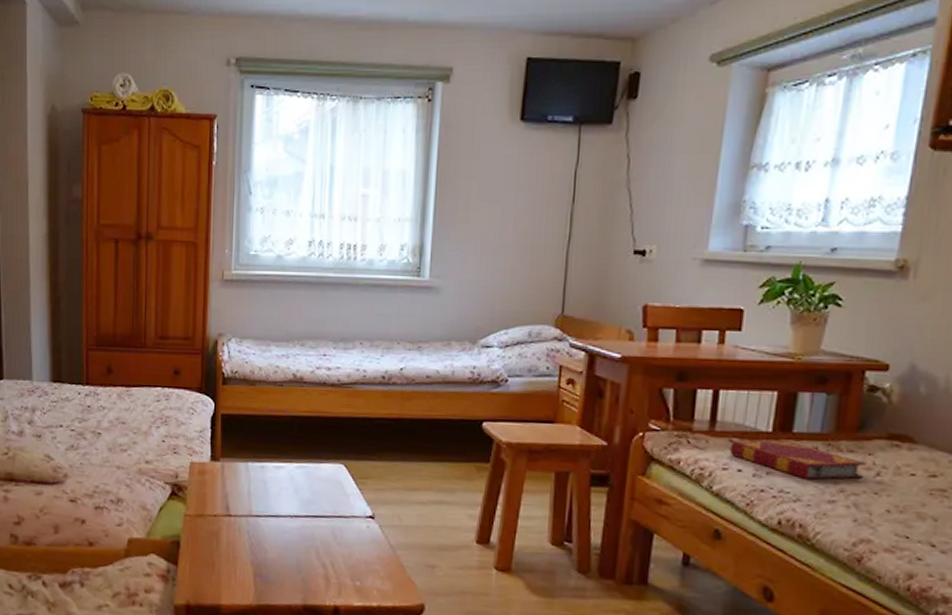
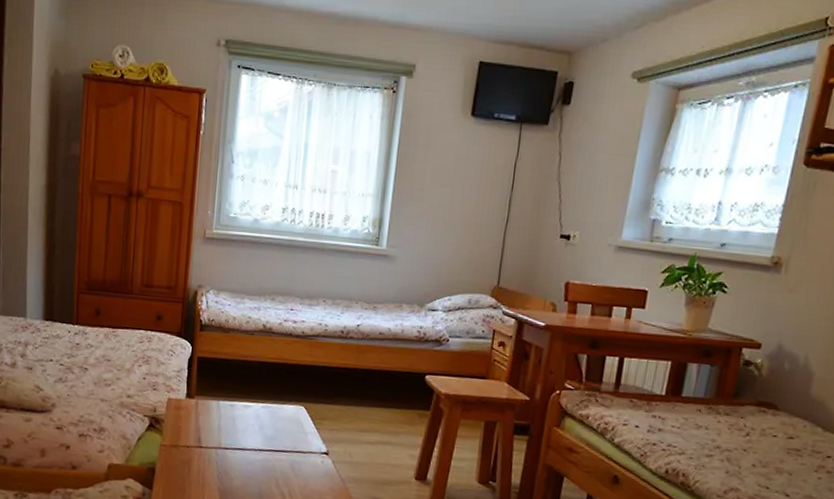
hardback book: present [730,440,866,480] -> none [630,401,739,438]

